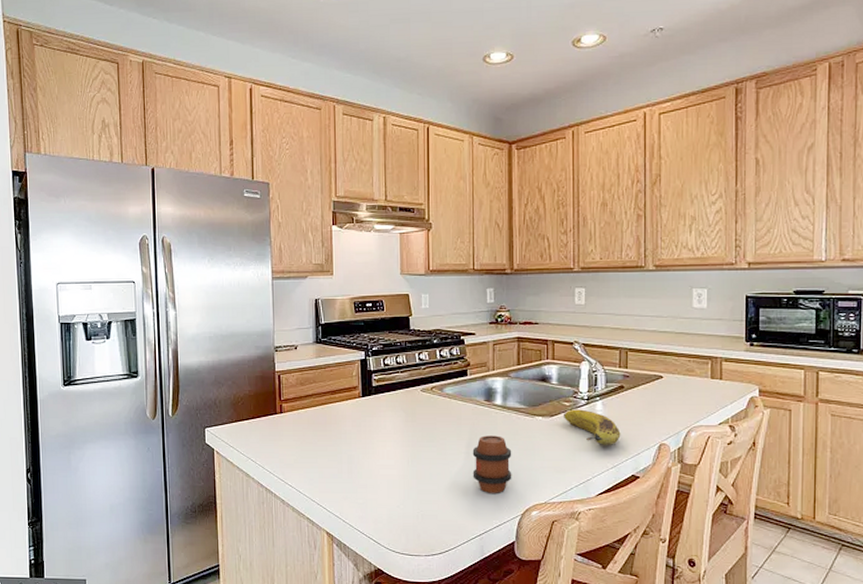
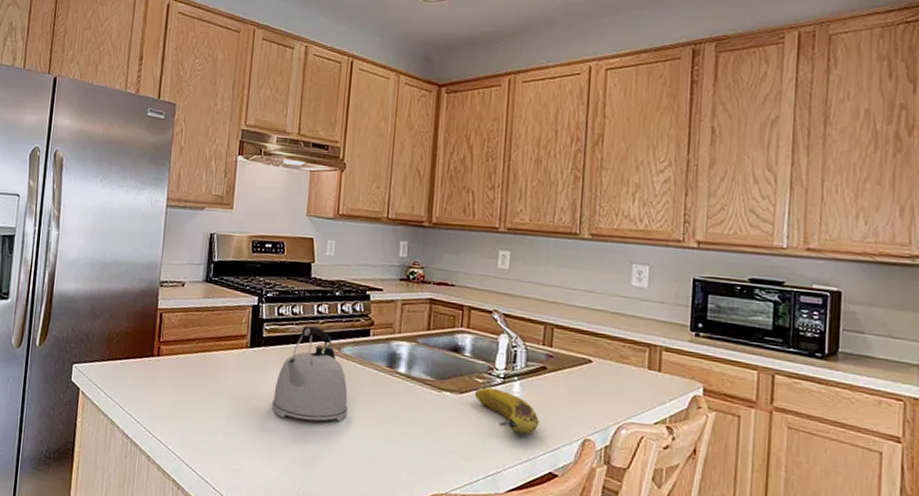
kettle: none [386,372,454,455] -> present [271,325,348,422]
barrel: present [472,435,512,493] -> none [365,407,413,476]

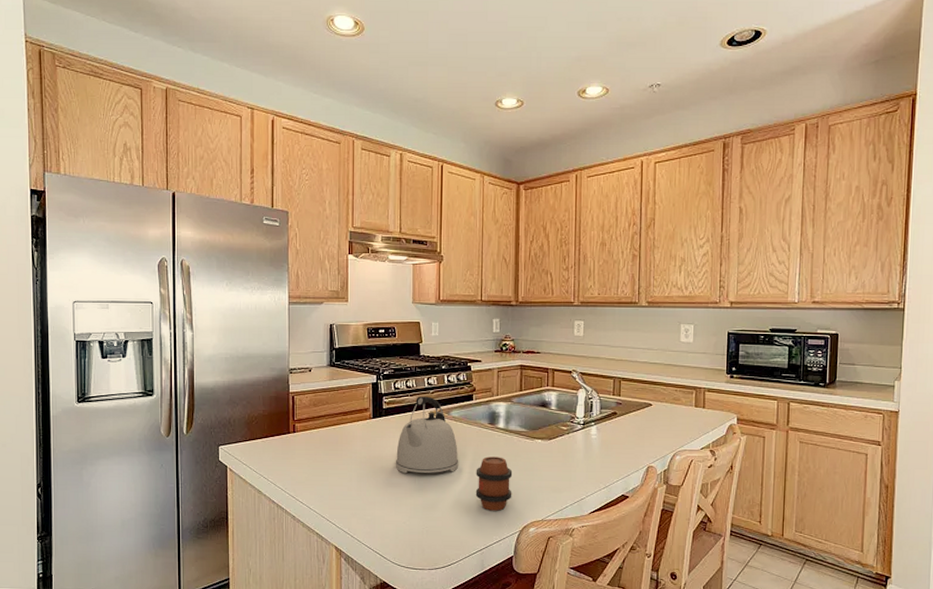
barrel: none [365,407,413,476] -> present [475,456,513,511]
fruit: present [475,387,540,435] -> none [561,433,613,467]

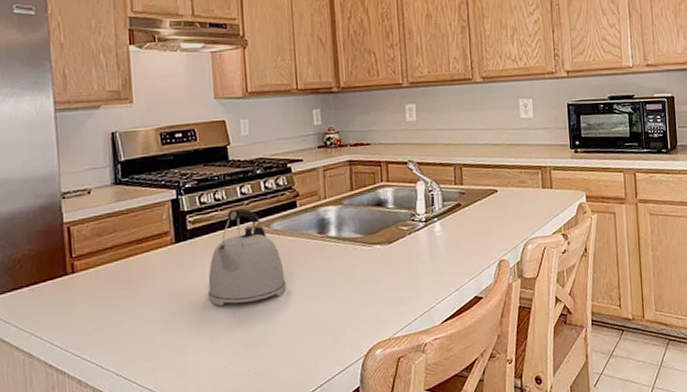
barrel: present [475,456,513,511] -> none [307,270,353,337]

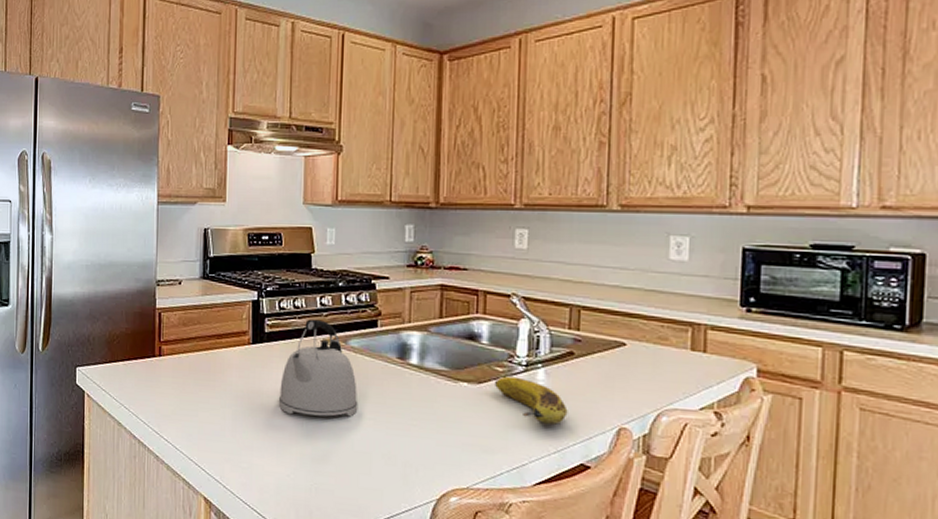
fruit: none [403,232,461,269] -> present [495,376,568,425]

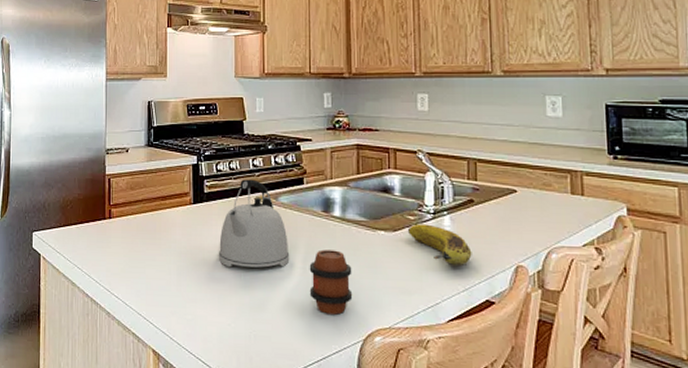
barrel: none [379,400,428,471] -> present [309,249,353,315]

